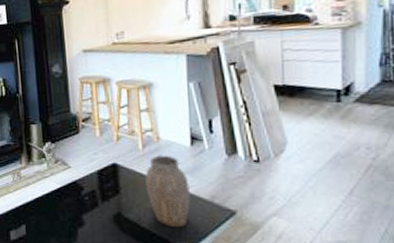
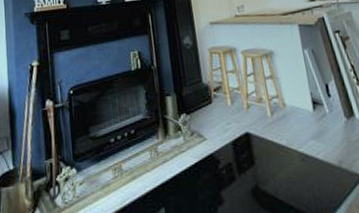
vase: present [144,155,191,228] -> none [276,121,322,198]

